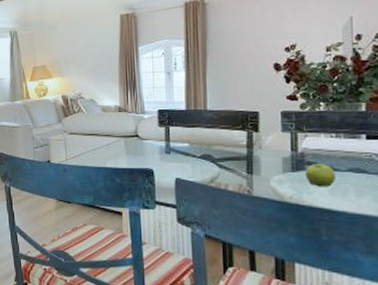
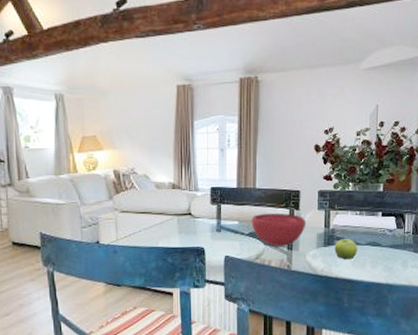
bowl: none [203,135,268,170] -> present [251,213,306,246]

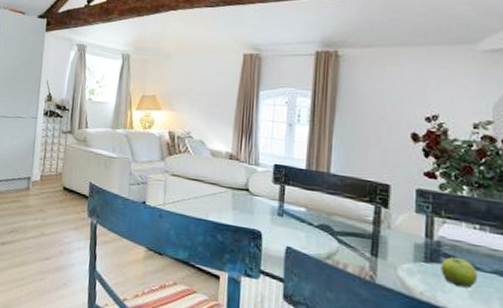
bowl: present [251,213,306,246] -> none [322,204,399,251]

